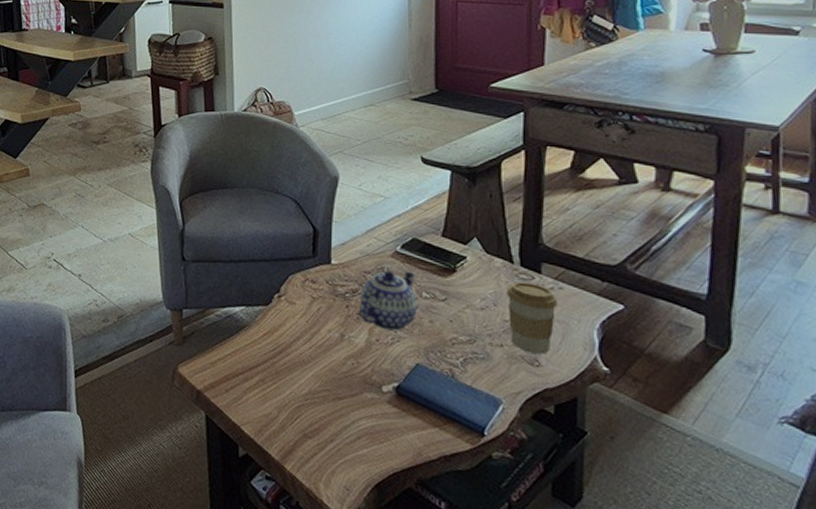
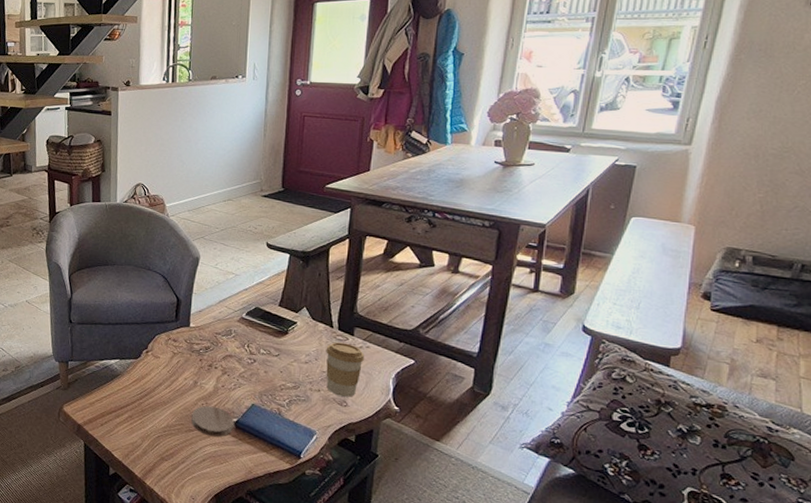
coaster: none [340,365,394,408] -> present [191,405,234,437]
teapot: present [360,270,418,332] -> none [210,332,257,380]

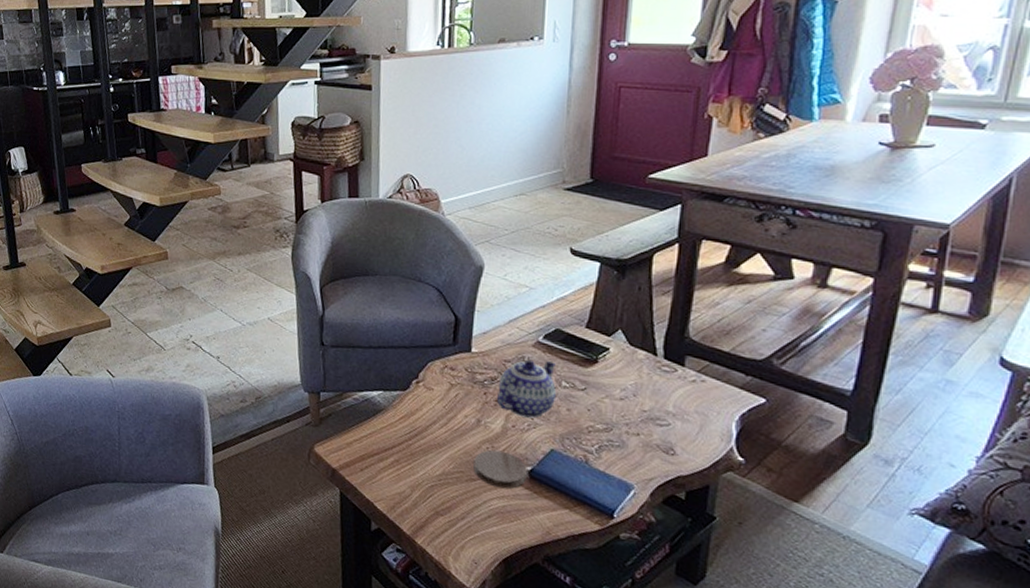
teapot: none [210,332,257,380] -> present [497,359,557,419]
coffee cup: present [326,342,365,397] -> none [647,374,699,444]

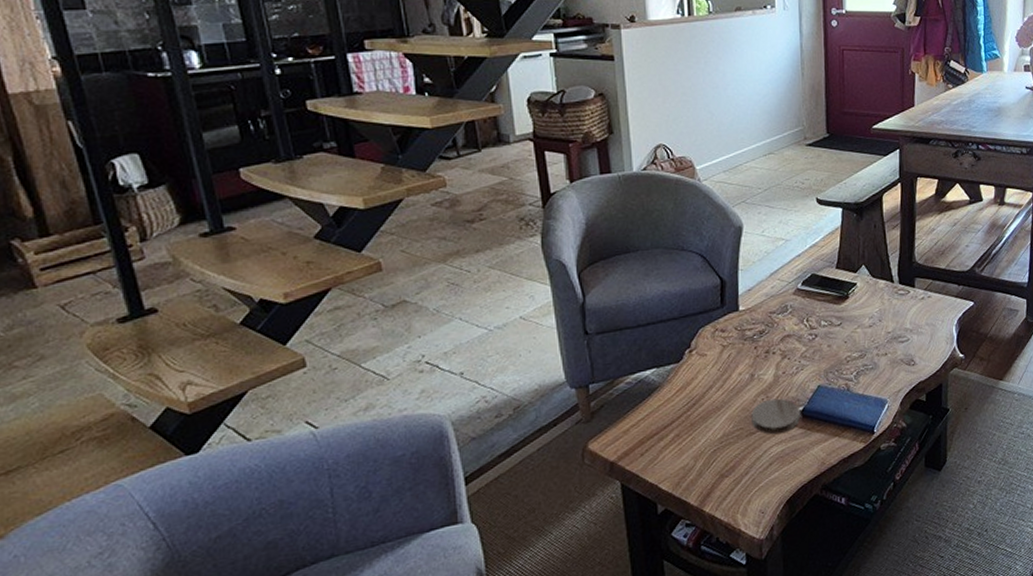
teapot: present [497,359,557,419] -> none [766,304,818,362]

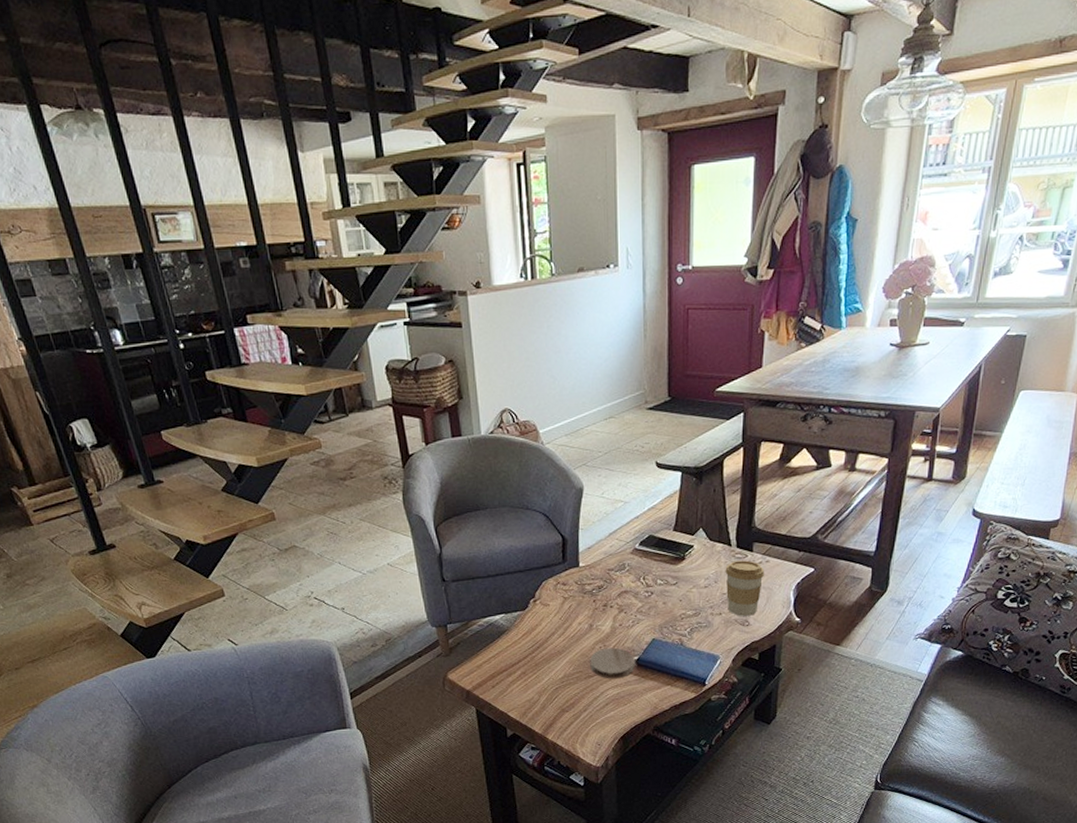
coffee cup: none [889,296,928,356] -> present [725,560,765,616]

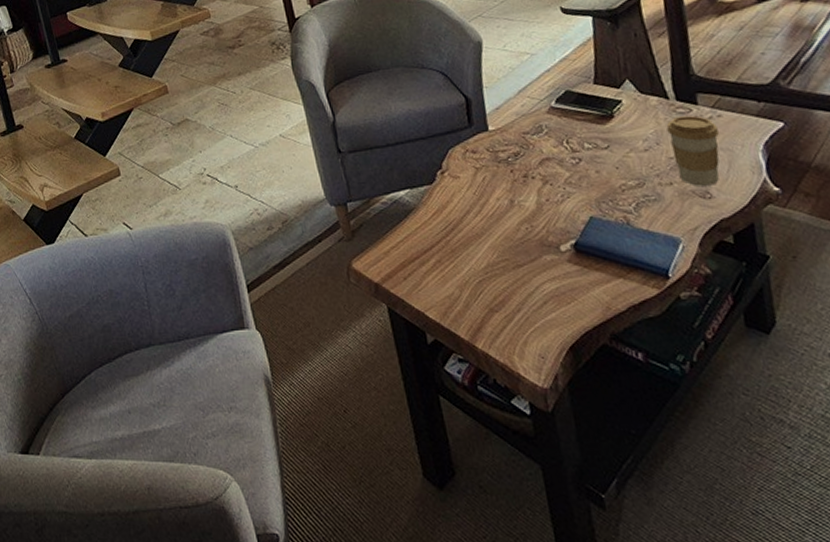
coaster: present [590,647,635,679] -> none [516,228,573,270]

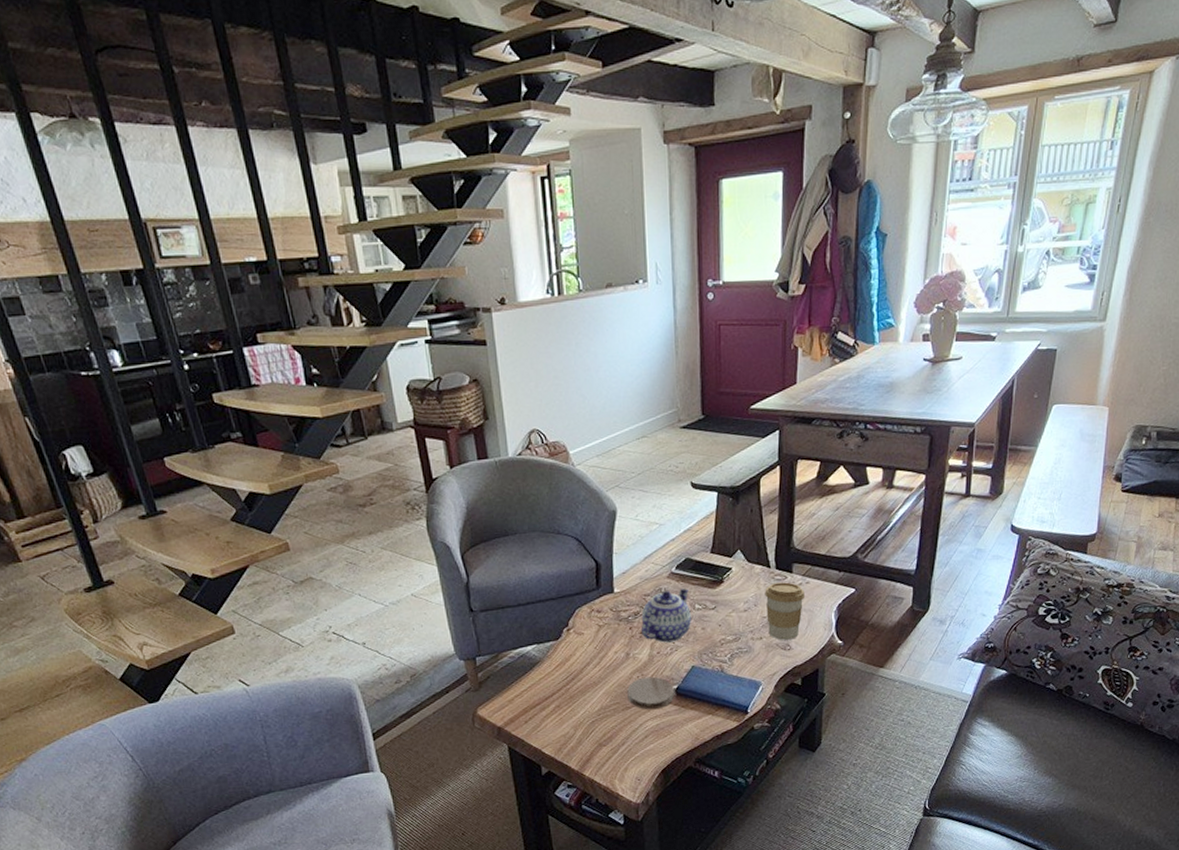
coaster: none [516,228,573,270] -> present [627,676,674,710]
teapot: none [522,123,583,189] -> present [641,587,692,643]

